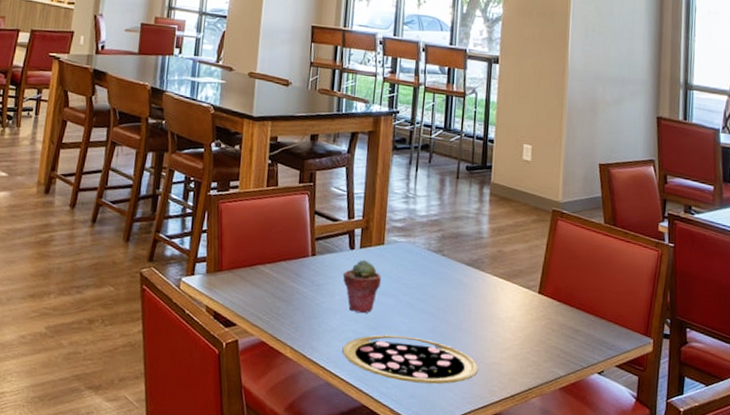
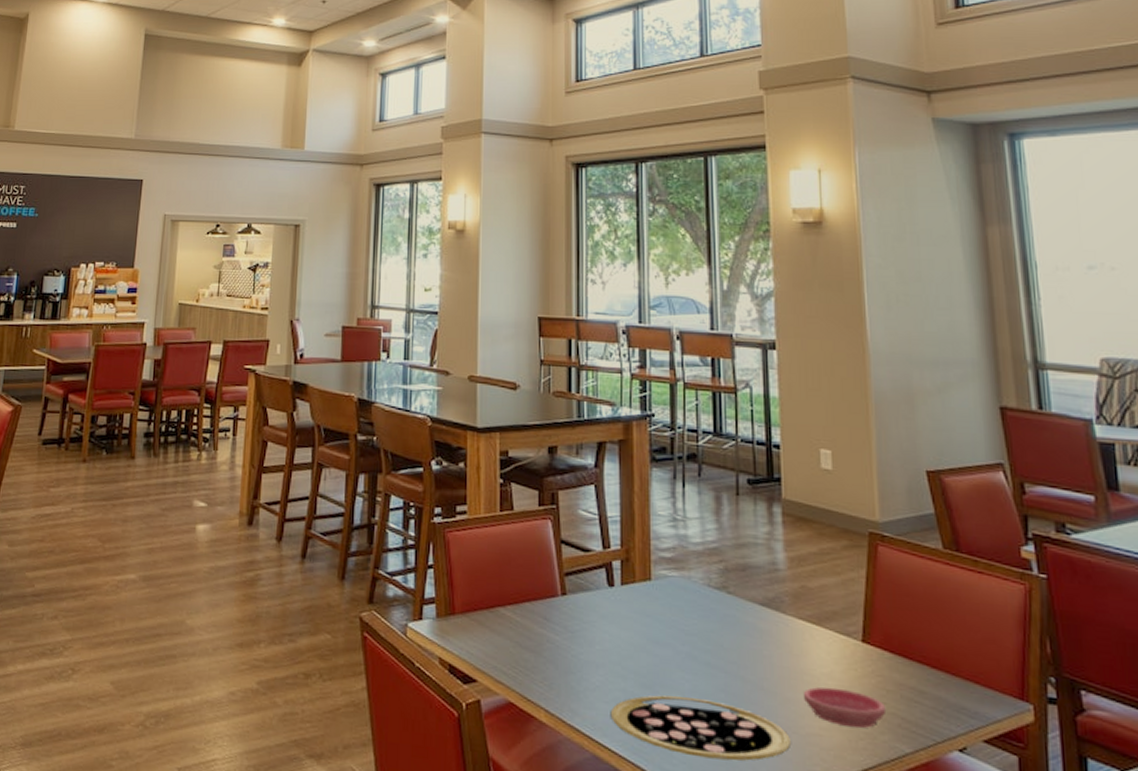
potted succulent: present [343,259,381,314] -> none [602,599,651,668]
saucer: none [490,327,551,358] -> present [803,687,887,729]

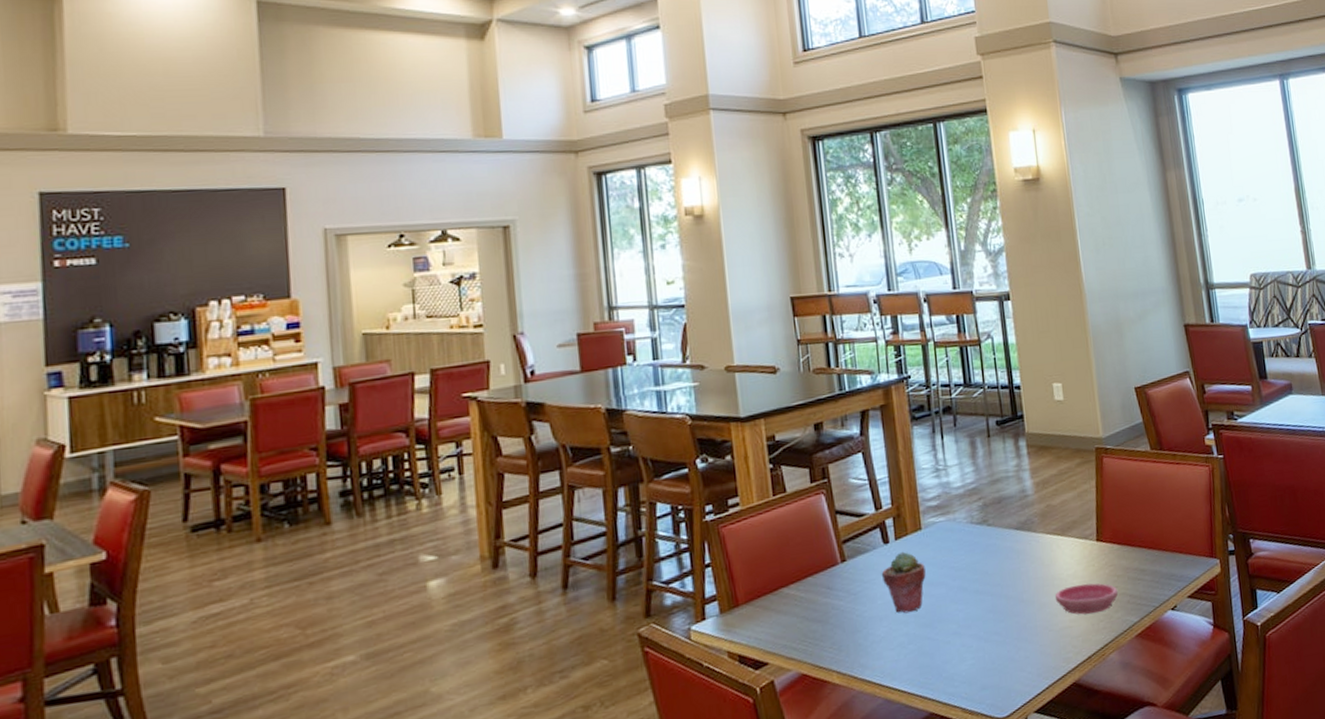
potted succulent: none [602,599,651,668] -> present [881,551,926,614]
pizza: present [610,695,790,761] -> none [896,621,1049,676]

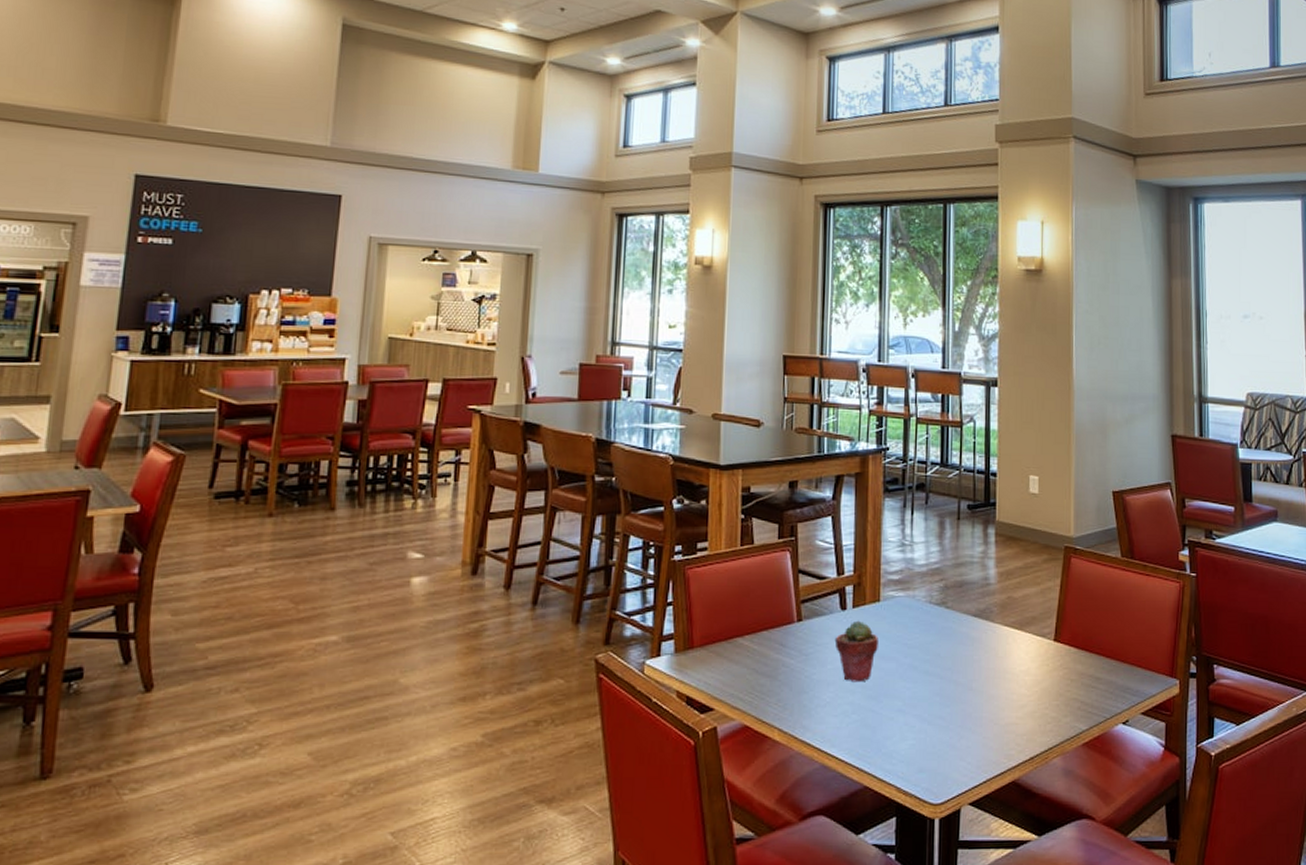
saucer: present [1054,583,1119,615] -> none [1004,682,1070,715]

